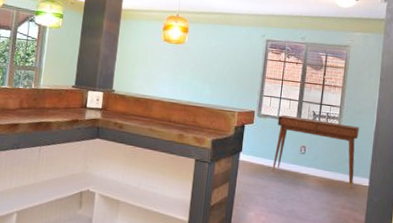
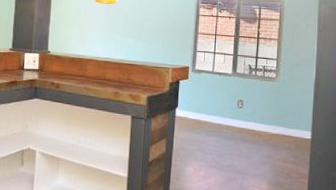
desk: present [272,114,359,189] -> none [209,69,298,143]

